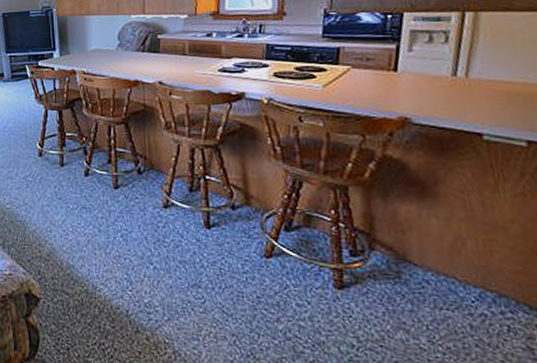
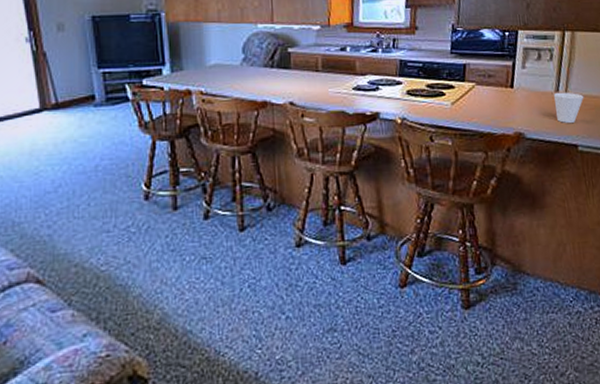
cup: none [448,76,492,111] -> present [553,92,584,124]

